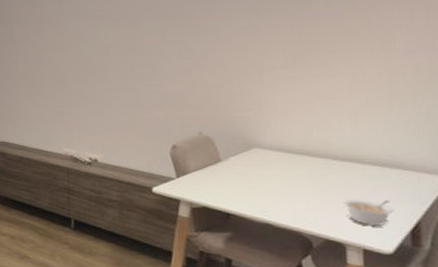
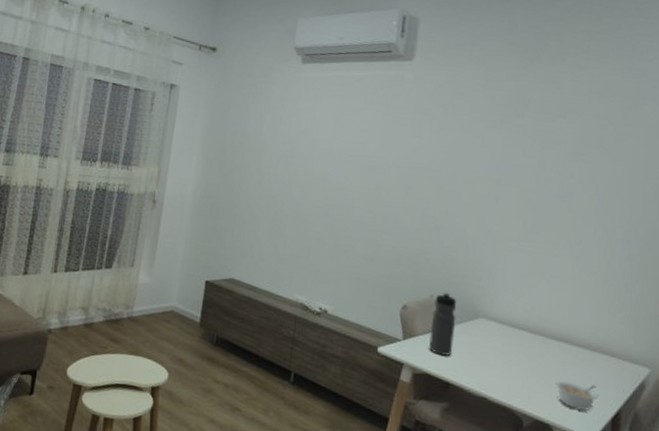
water bottle: none [203,128,229,188] -> present [429,292,456,356]

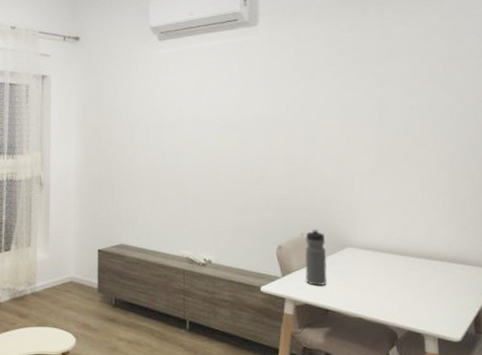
legume: present [554,381,599,411] -> none [420,292,460,316]

